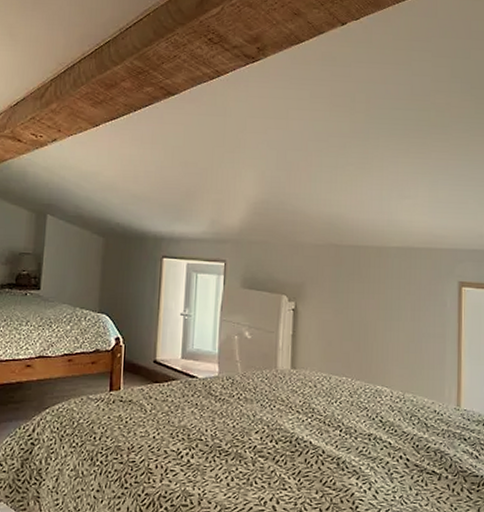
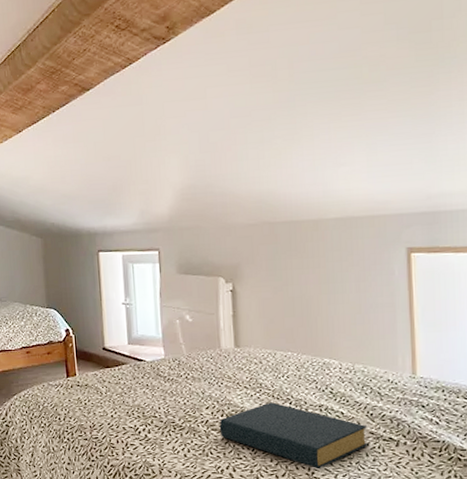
hardback book: none [266,429,413,503] -> present [219,402,369,470]

